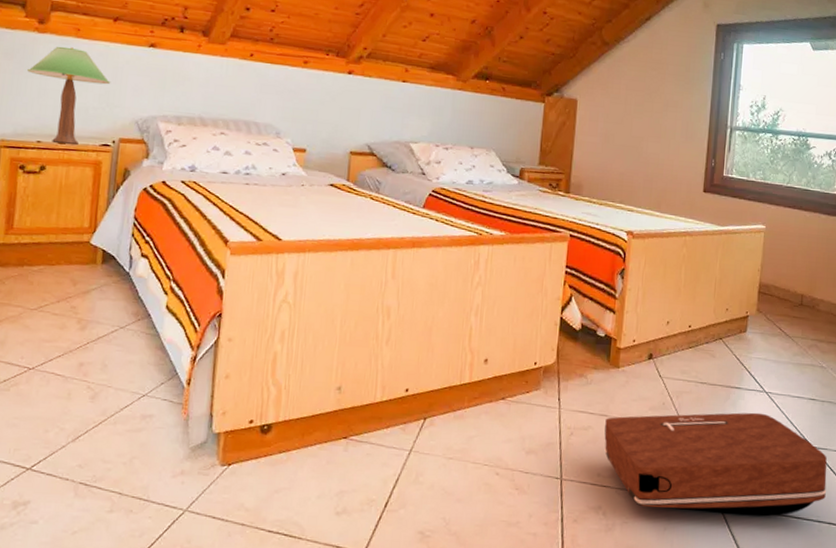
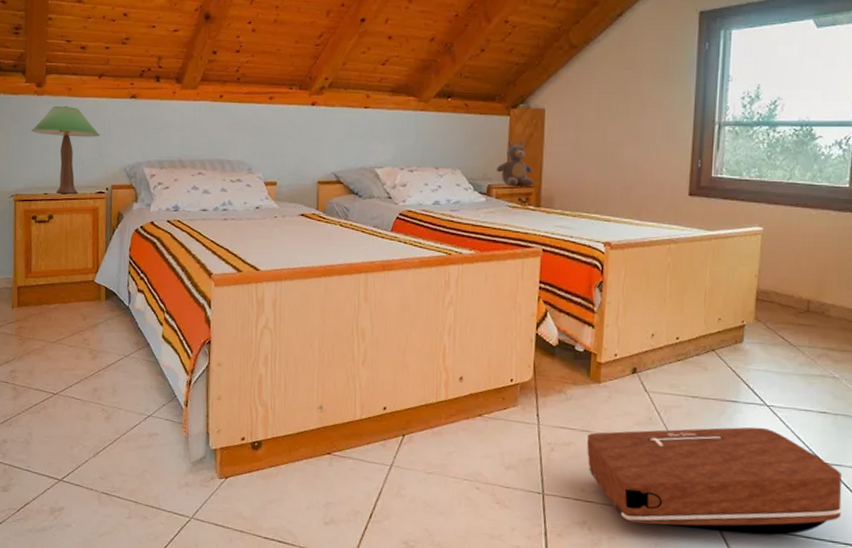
teddy bear: none [530,127,565,174] -> present [497,141,535,188]

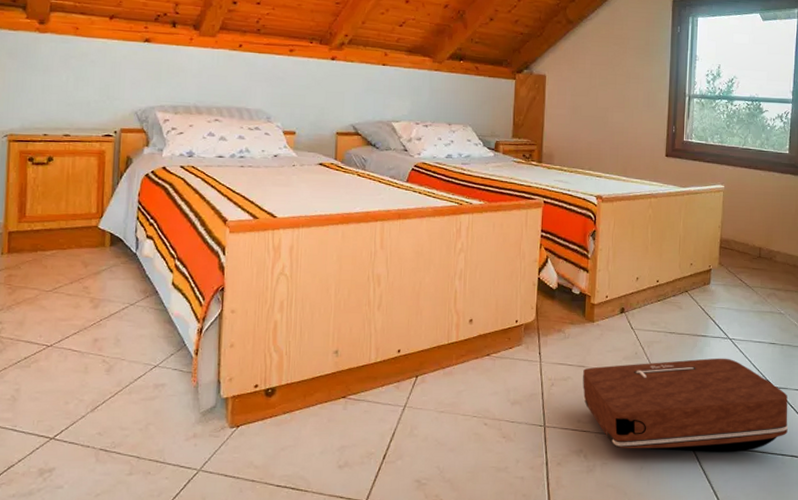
table lamp: present [31,106,101,195] -> none [31,44,110,137]
teddy bear: present [497,141,535,188] -> none [504,102,537,145]

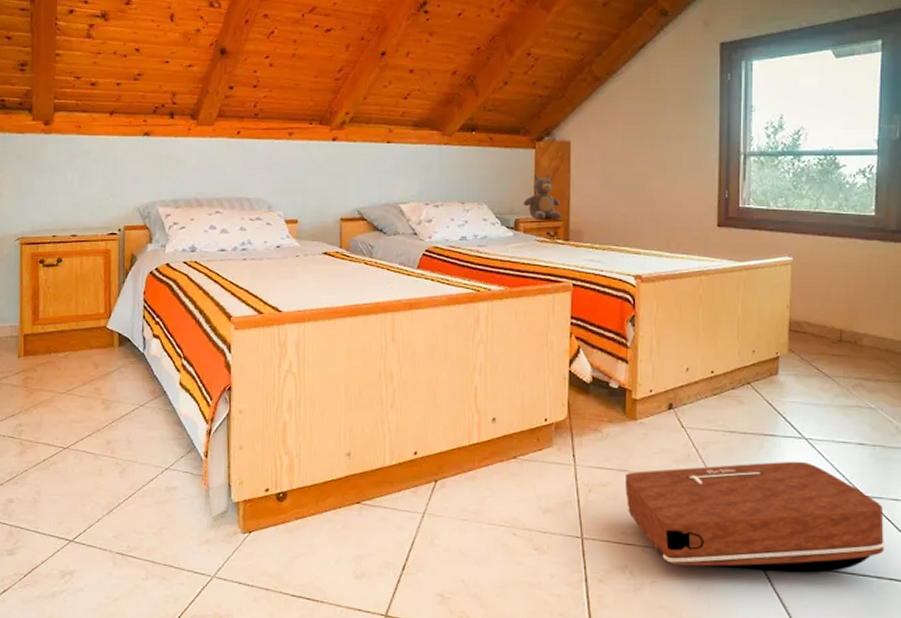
teddy bear: none [504,102,537,145] -> present [524,174,562,221]

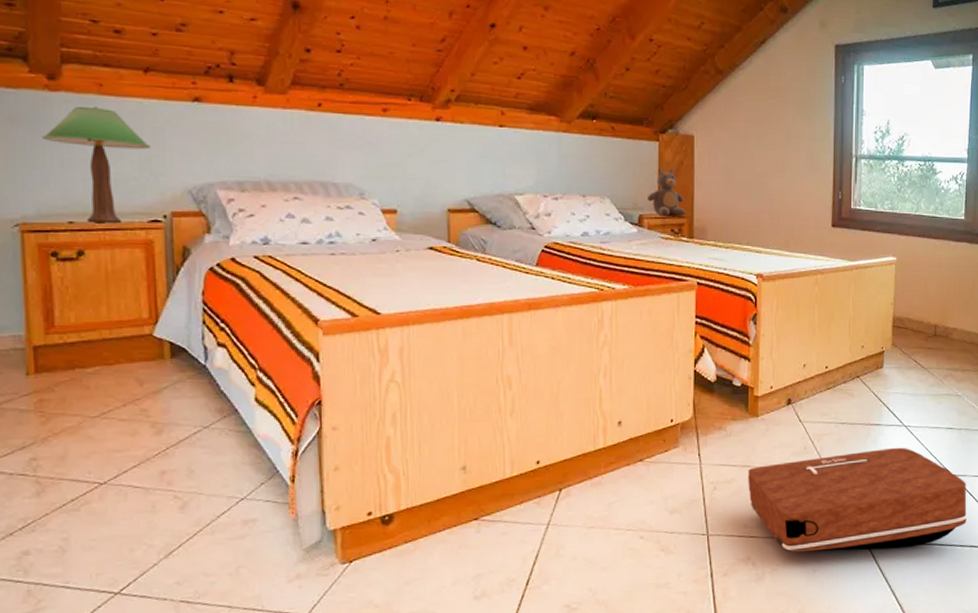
table lamp: none [39,144,113,237] -> present [43,106,152,224]

